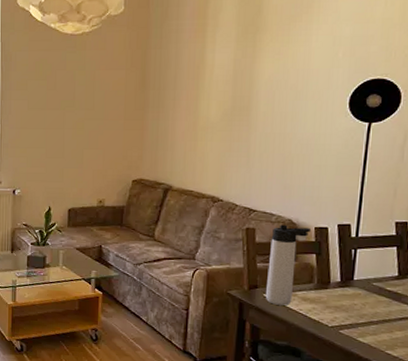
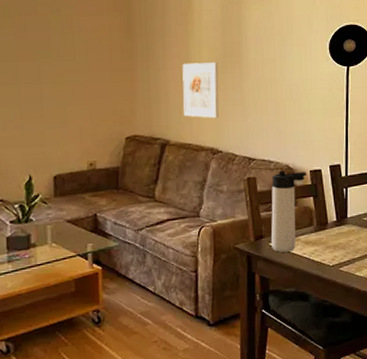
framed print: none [187,115,226,169] -> present [182,63,219,119]

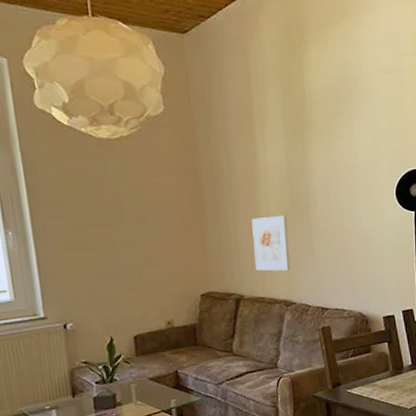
thermos bottle: present [271,170,307,253] -> none [346,318,381,398]

